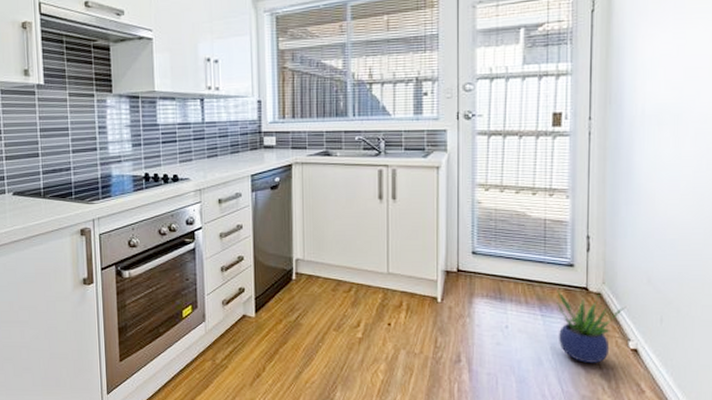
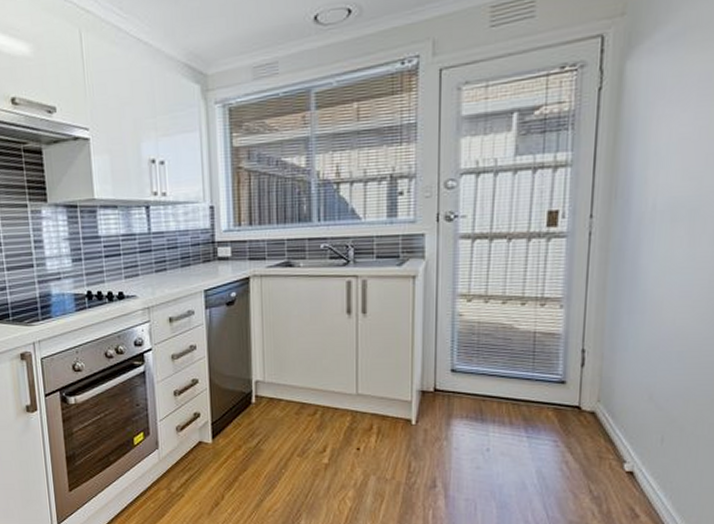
potted plant: present [557,289,626,363] -> none [544,409,622,487]

